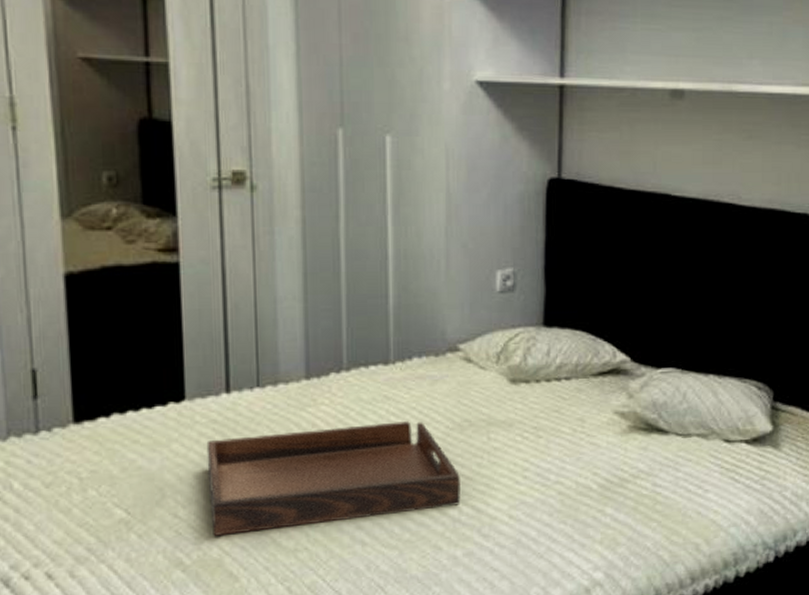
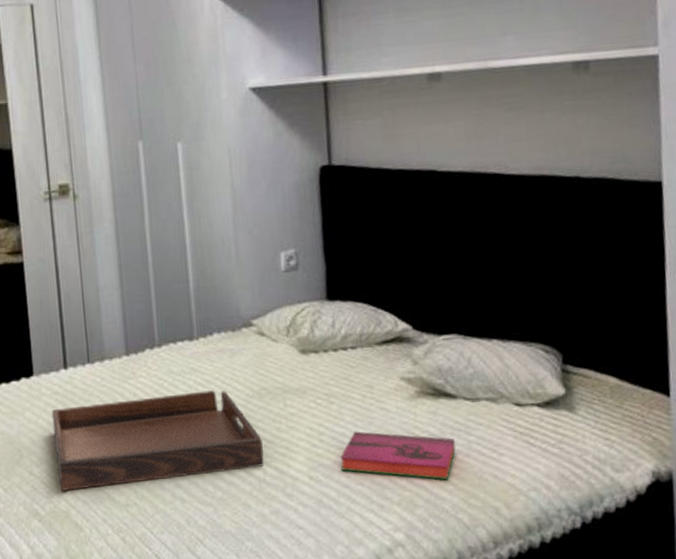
hardback book: none [544,467,663,517] -> present [340,431,456,480]

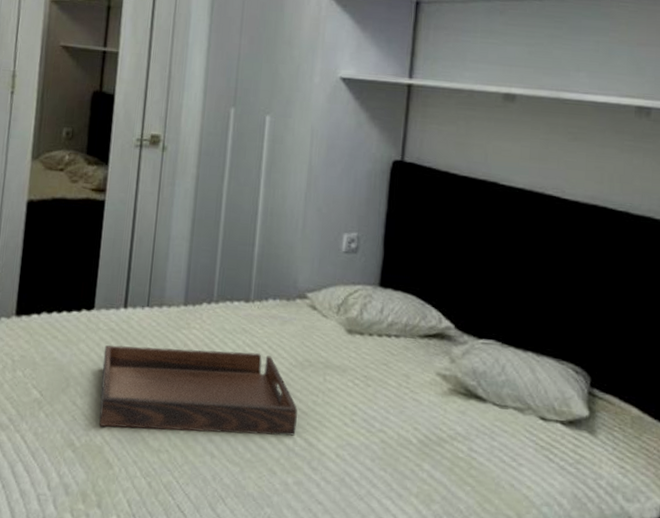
hardback book: present [340,431,456,480] -> none [368,417,479,481]

